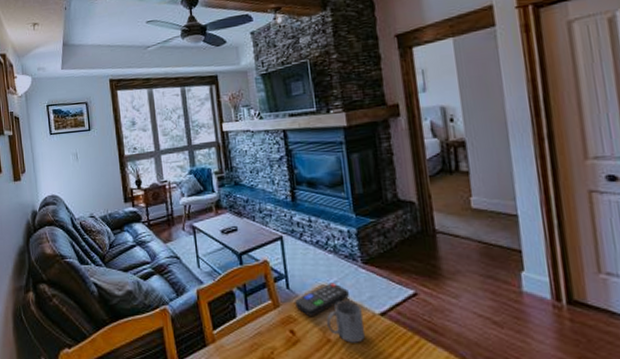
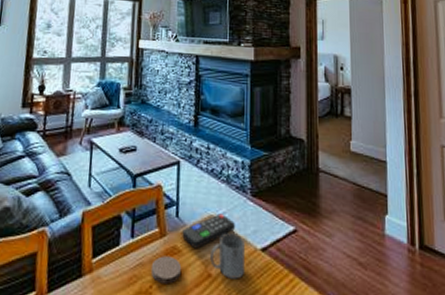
coaster: none [269,325,301,350] -> present [150,256,182,284]

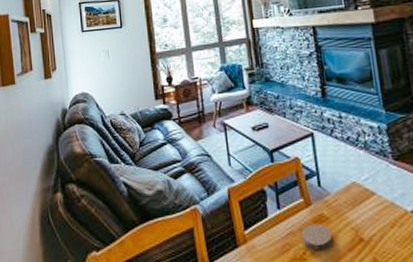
remote control: present [182,213,235,249] -> none [327,179,381,216]
mug: present [210,233,245,279] -> none [359,198,397,242]

